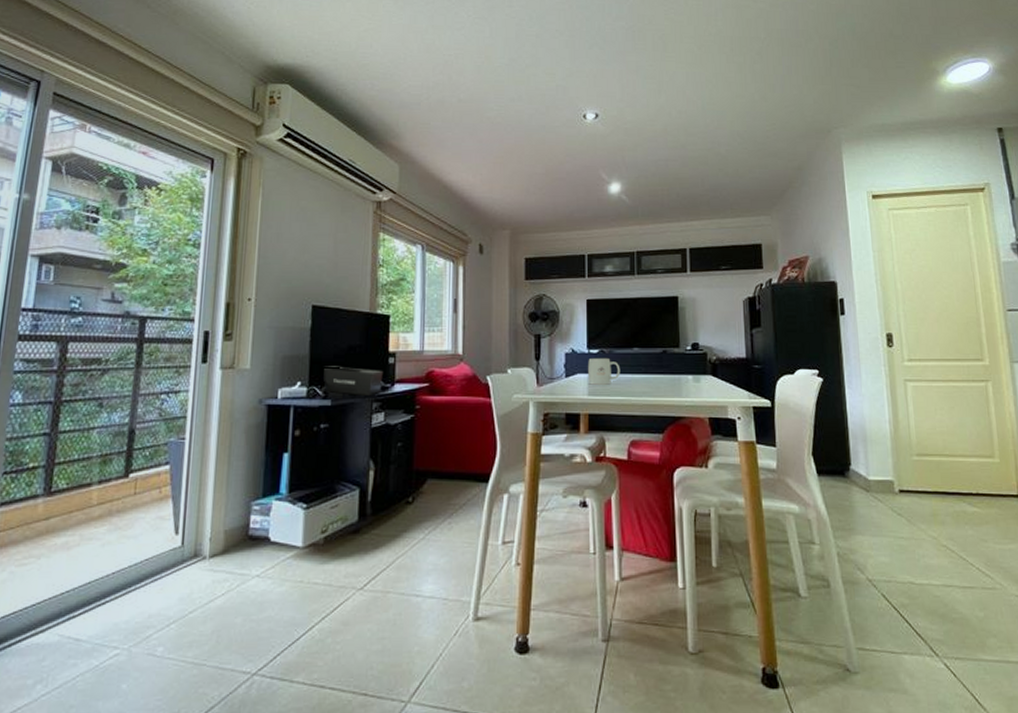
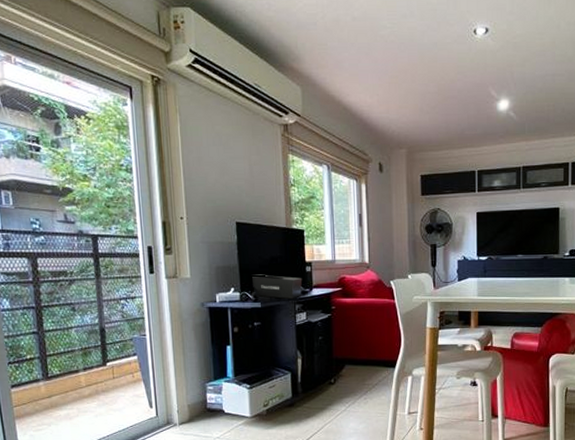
mug: present [588,357,621,386] -> none [478,263,506,288]

